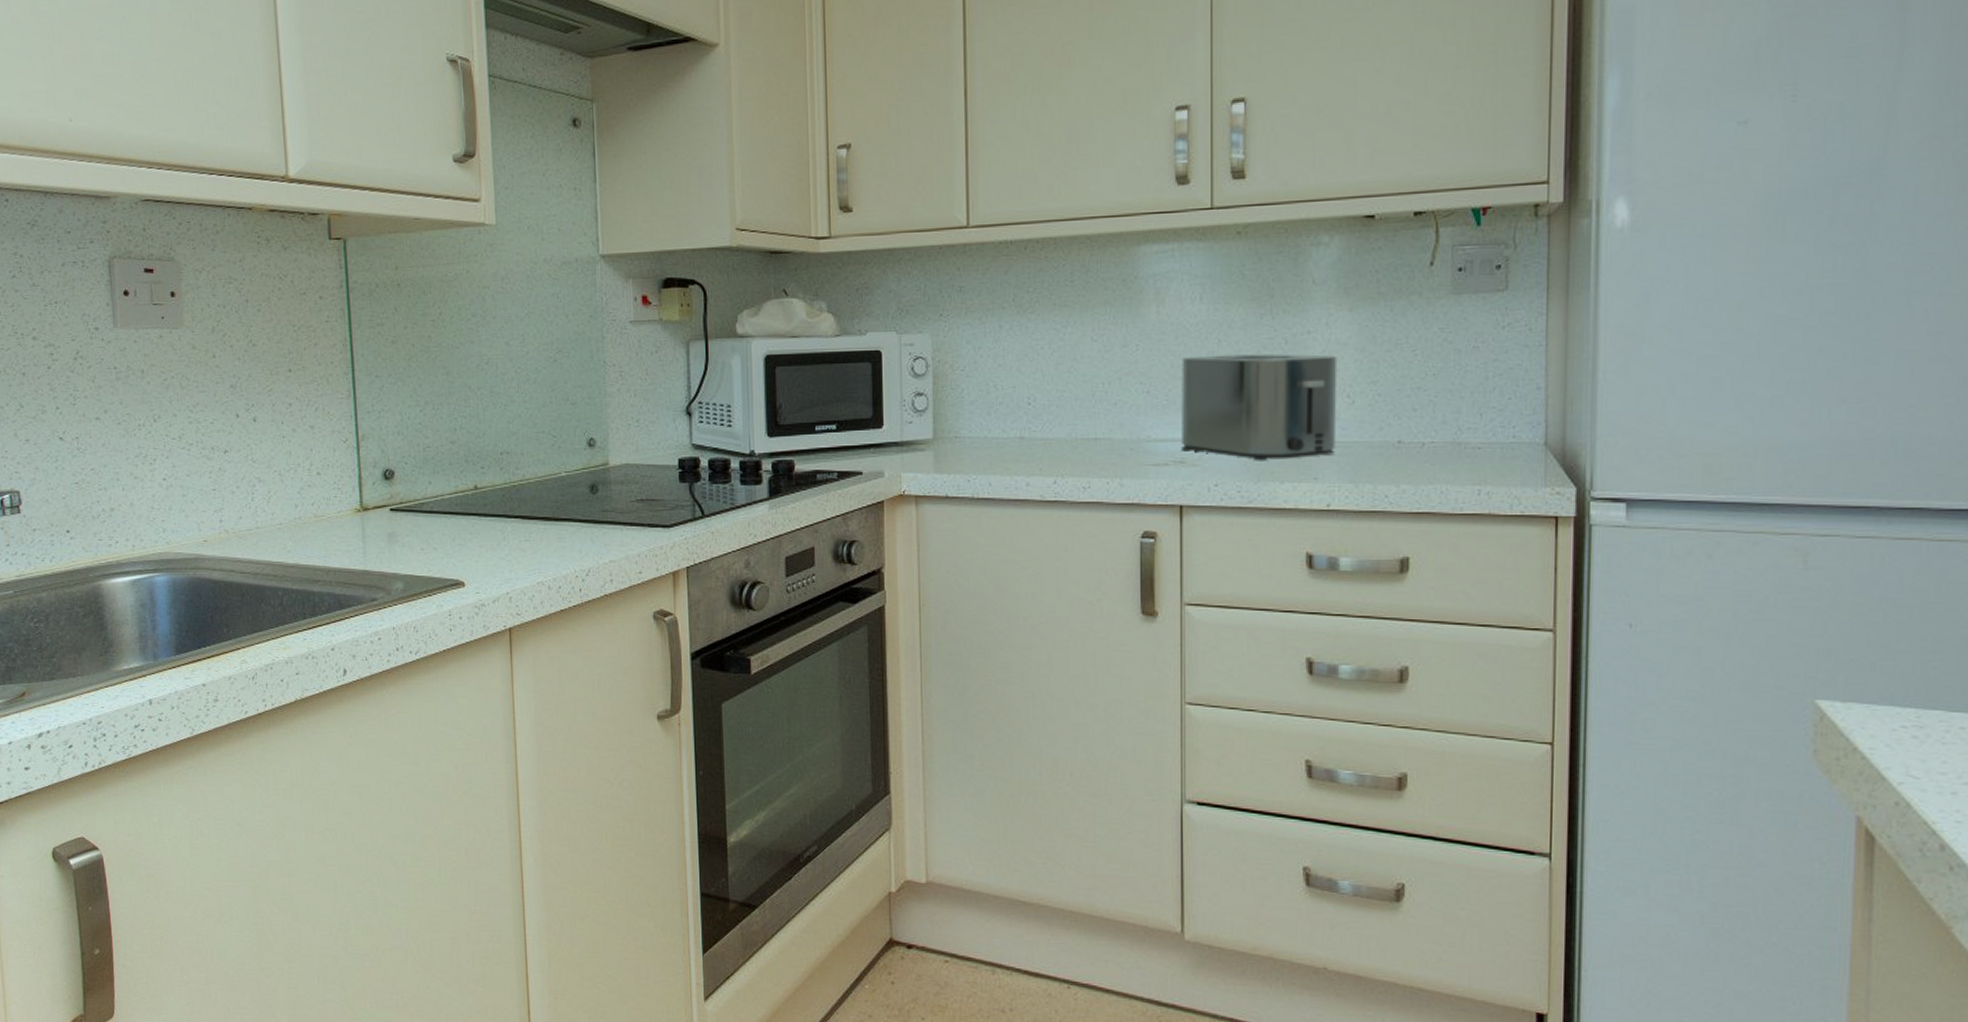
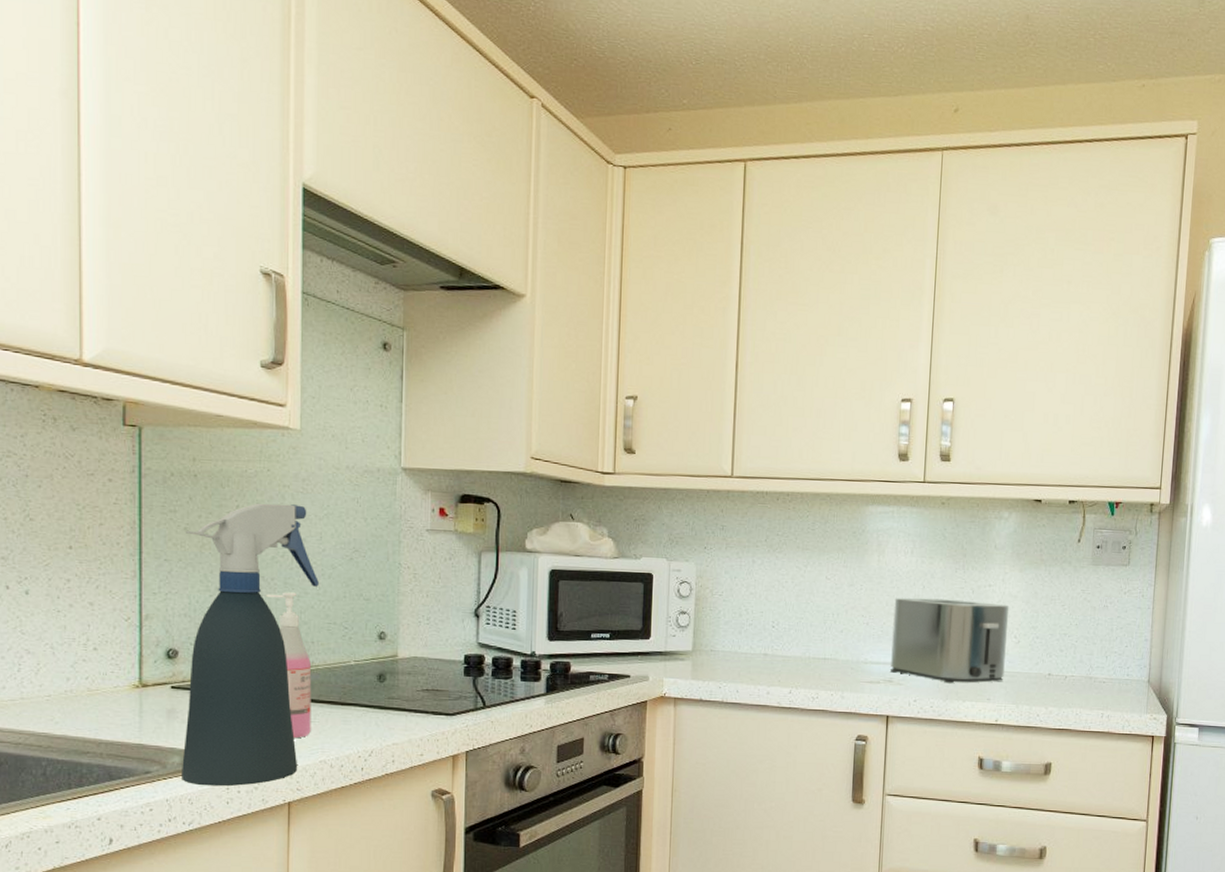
spray bottle: none [392,306,524,613] -> present [180,503,319,787]
soap dispenser: none [474,401,527,559] -> present [266,592,312,739]

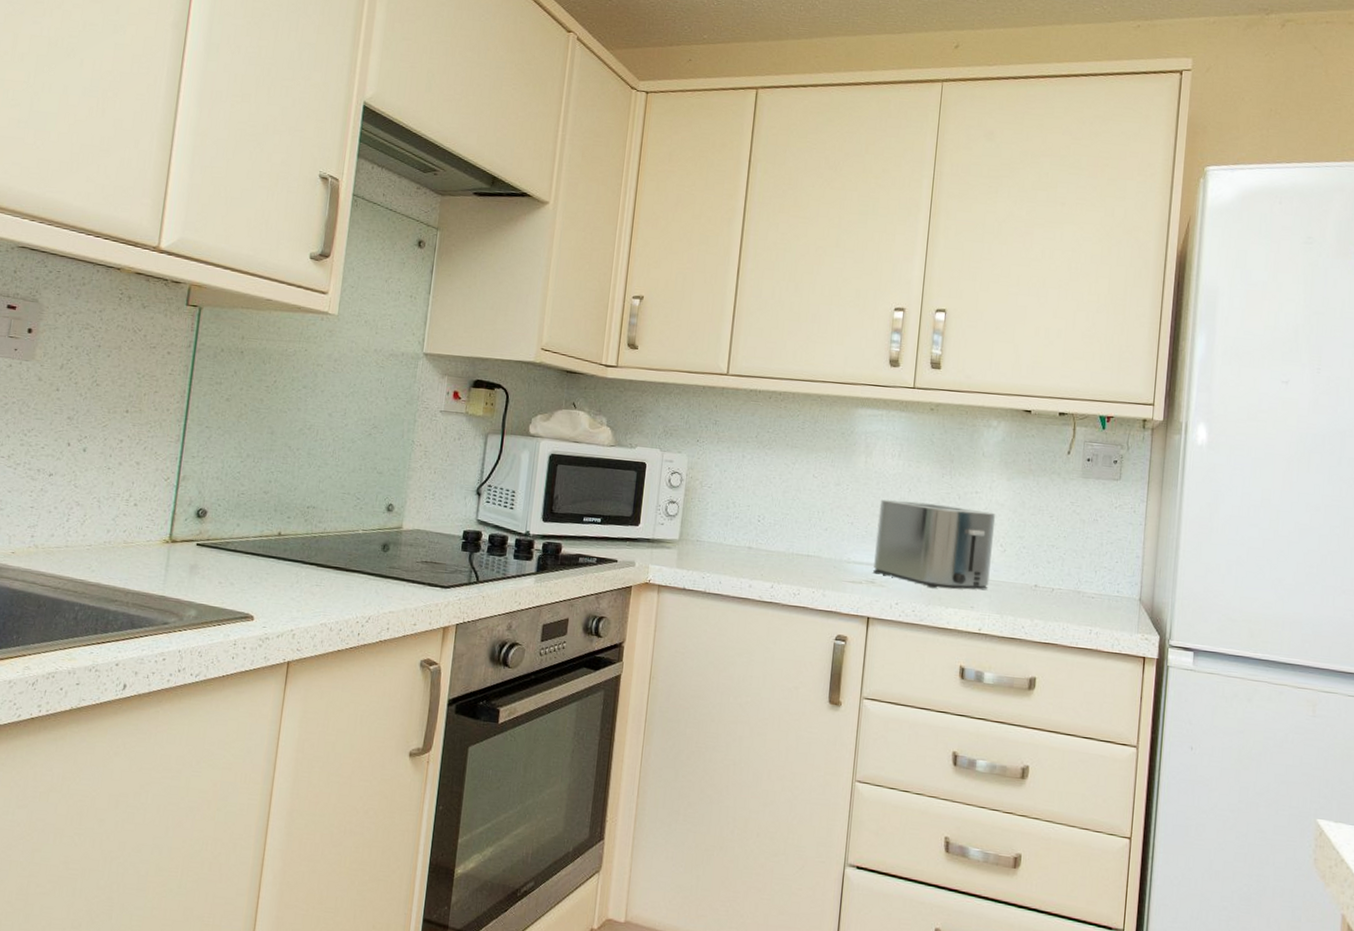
spray bottle: present [180,503,319,787] -> none [194,379,339,643]
soap dispenser: present [266,592,312,739] -> none [290,461,324,601]

